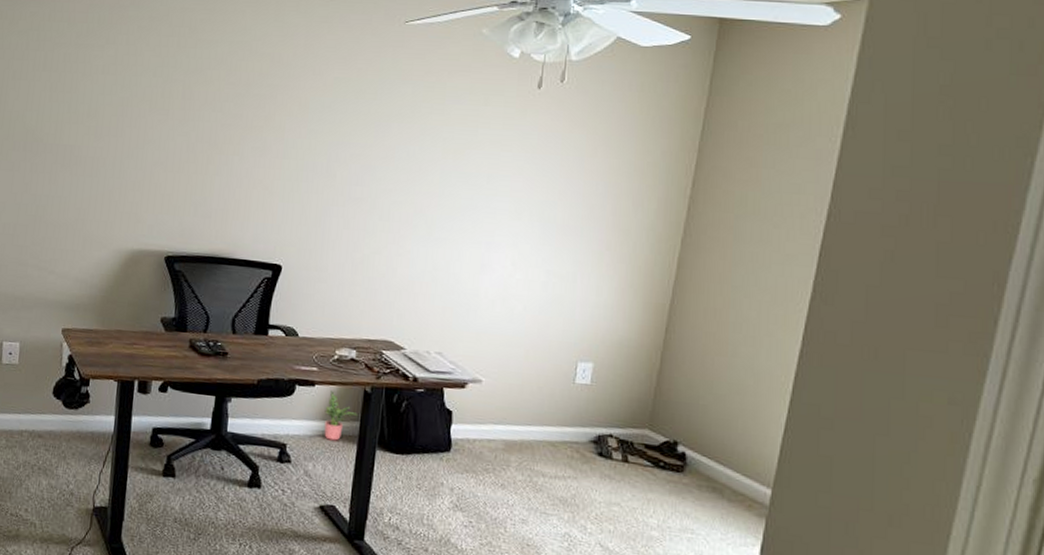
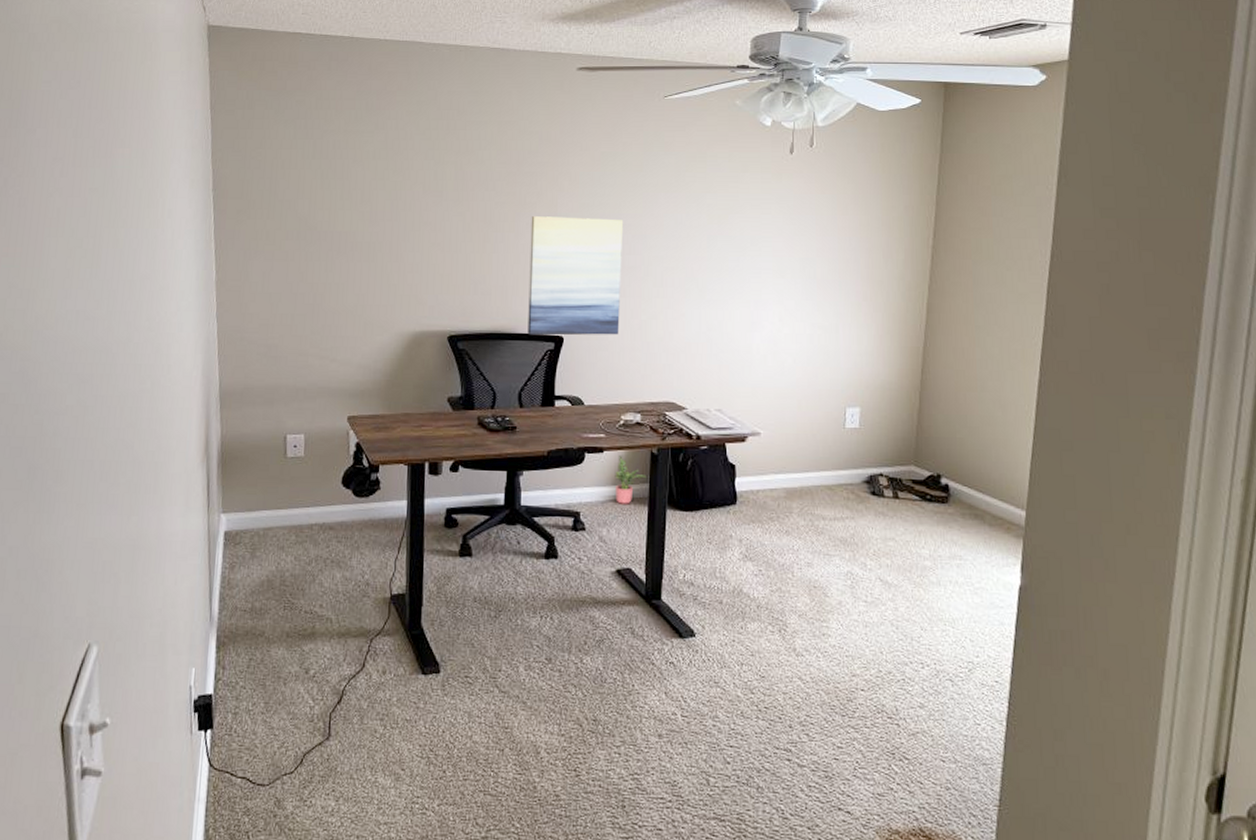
wall art: none [245,140,353,268] -> present [528,216,624,336]

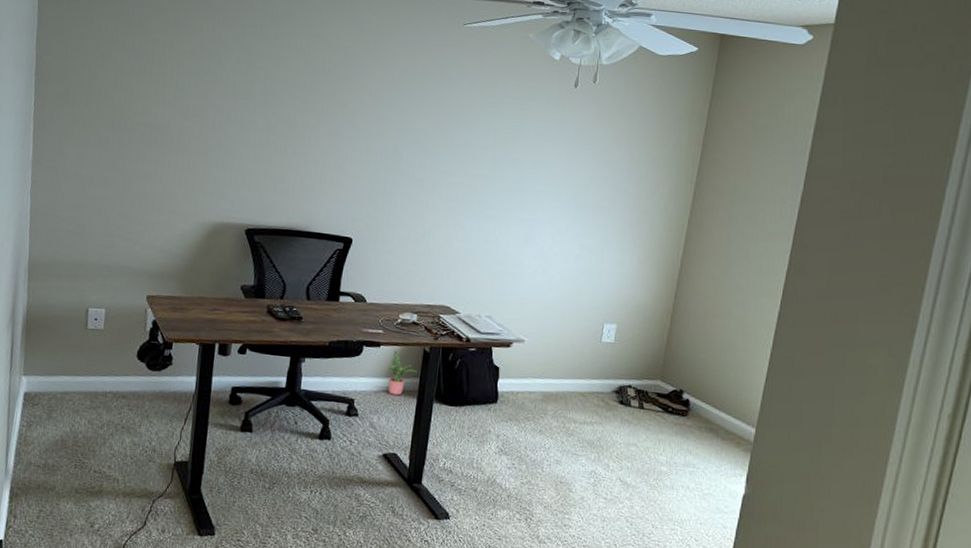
wall art: present [528,216,624,336] -> none [320,125,417,241]

